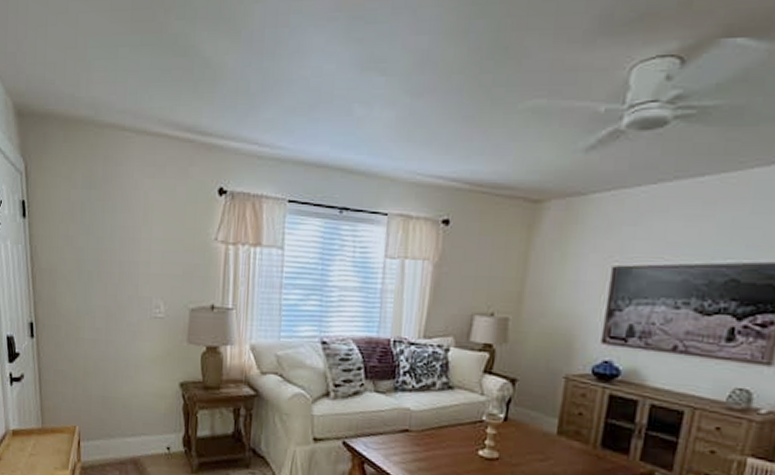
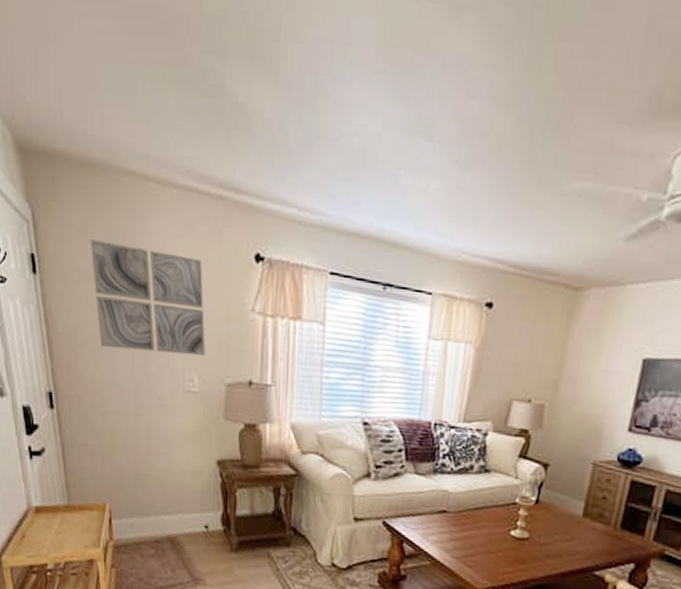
wall art: none [73,185,172,284] -> present [91,240,206,357]

